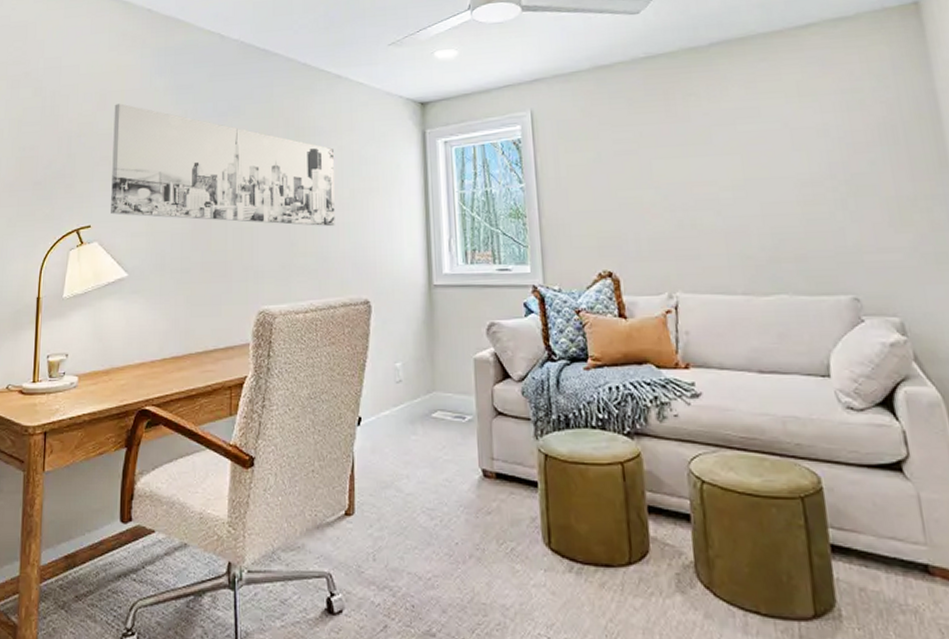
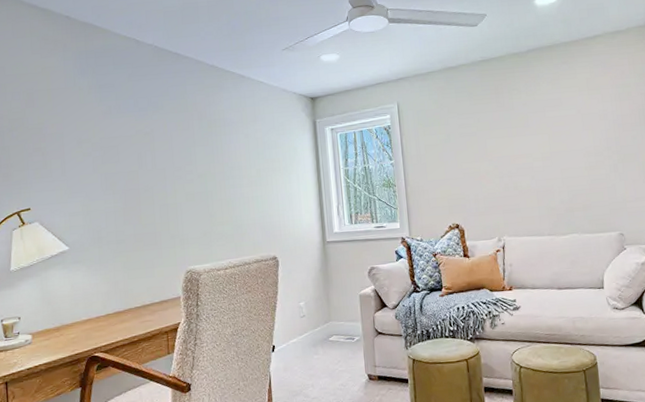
wall art: present [111,103,335,227] -> none [42,101,246,200]

